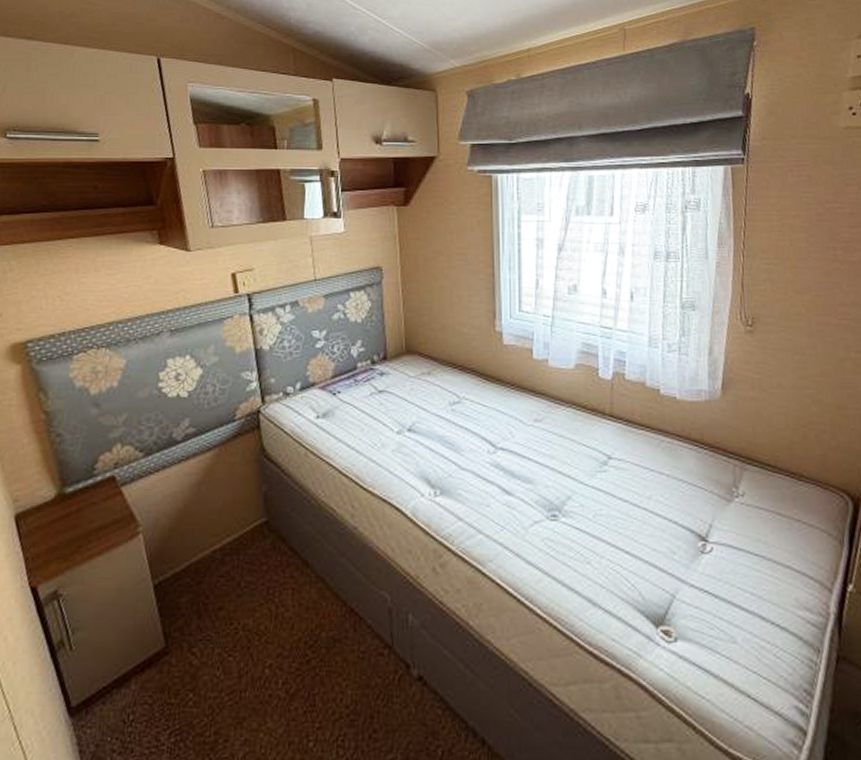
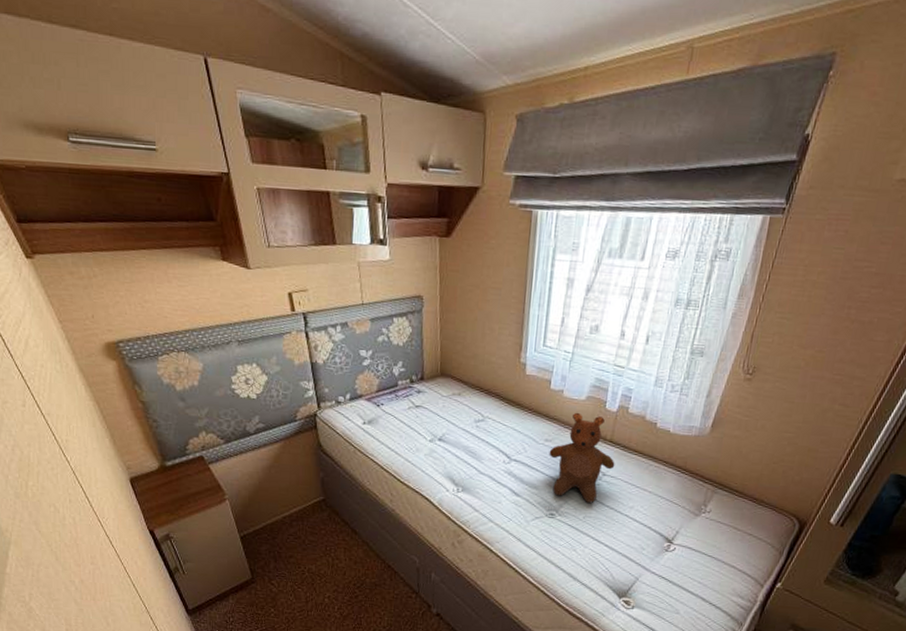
teddy bear: none [541,384,621,496] -> present [549,412,615,503]

